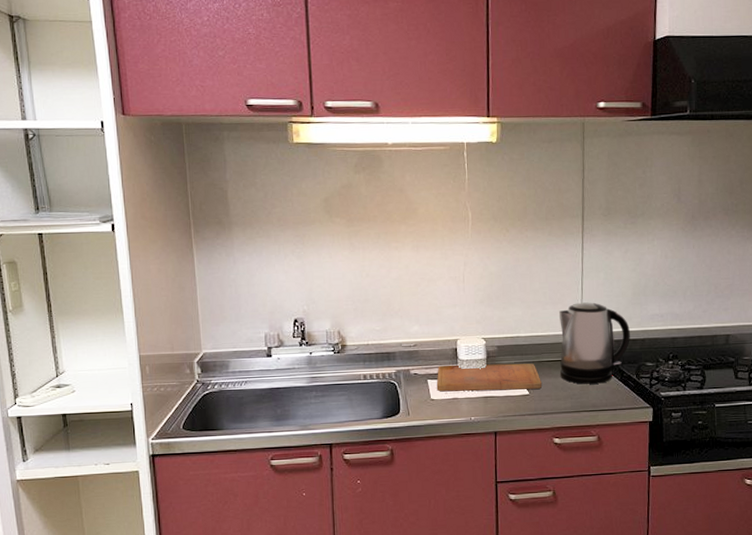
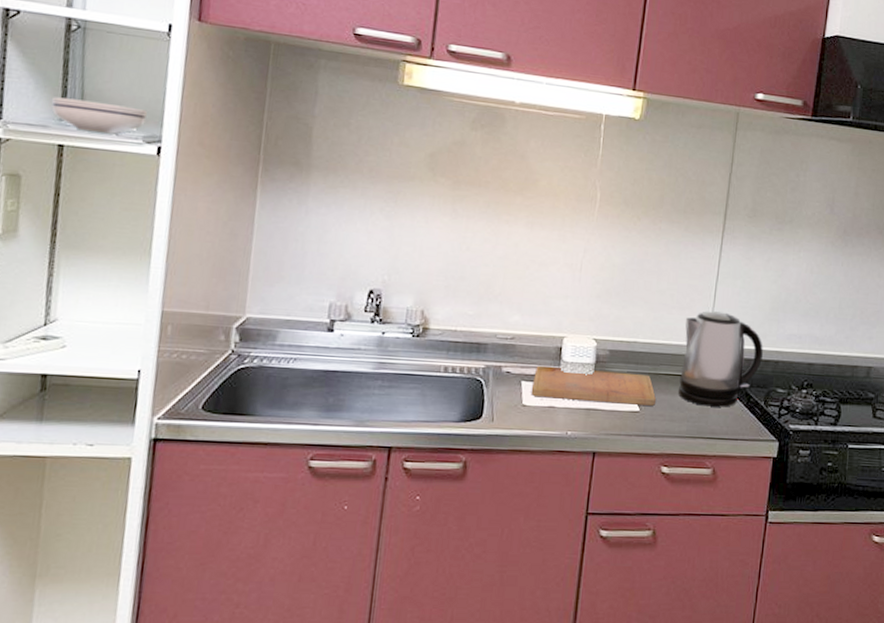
bowl: none [26,194,98,220] -> present [51,97,147,135]

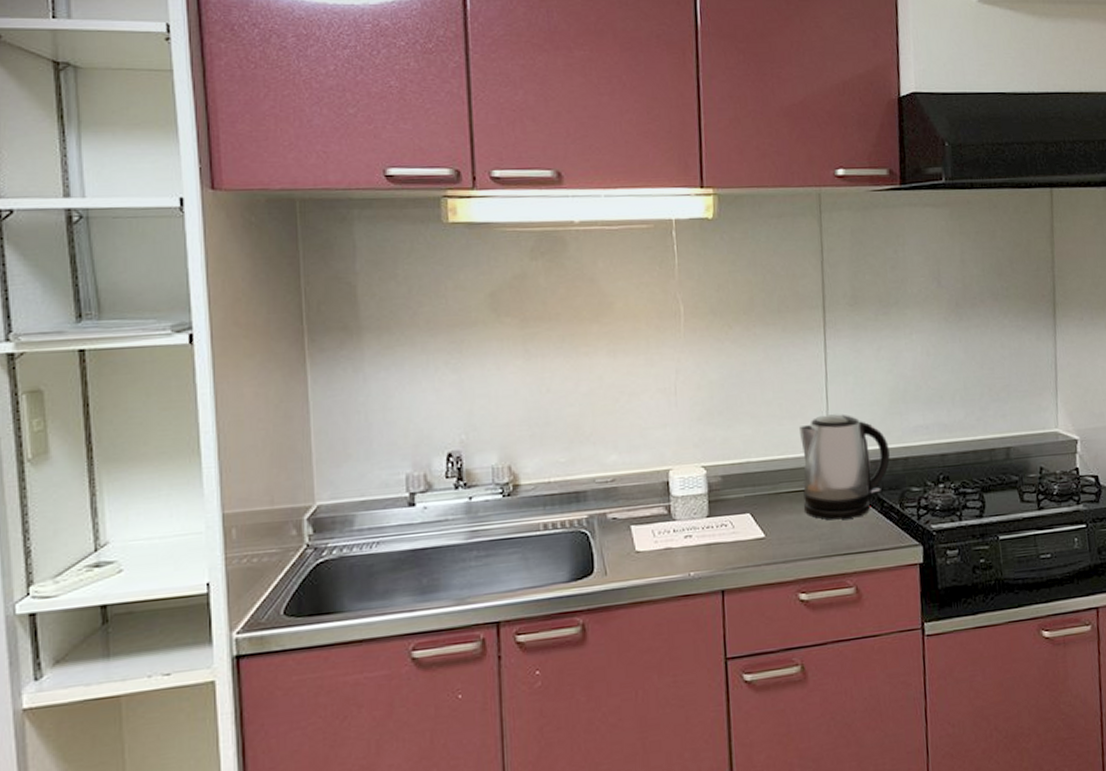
bowl: present [51,97,147,135] -> none [63,295,171,331]
cutting board: present [531,365,656,406] -> none [642,496,781,541]

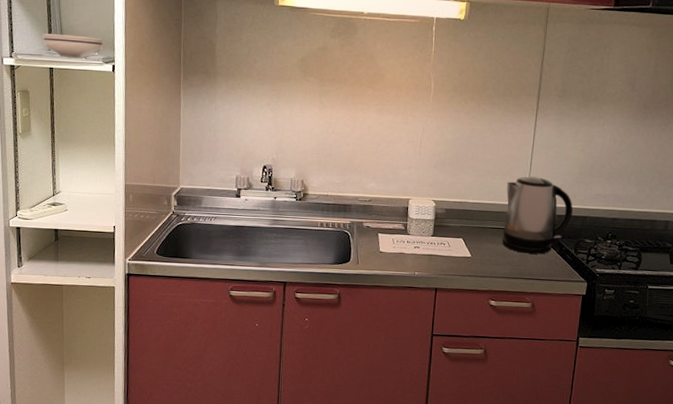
bowl: none [63,295,171,331] -> present [42,33,103,58]

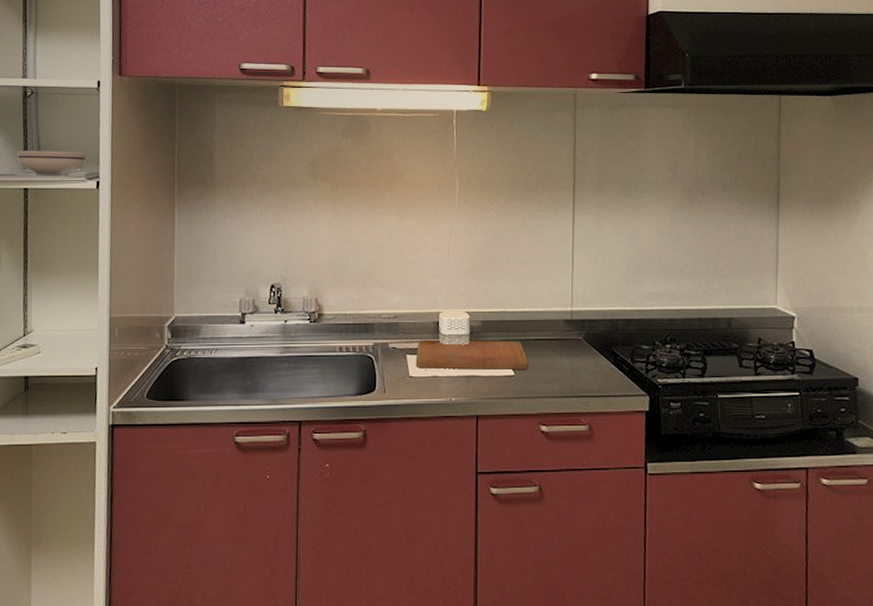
cutting board: none [386,221,484,253] -> present [415,339,528,370]
kettle: present [502,176,573,254] -> none [547,278,624,367]

